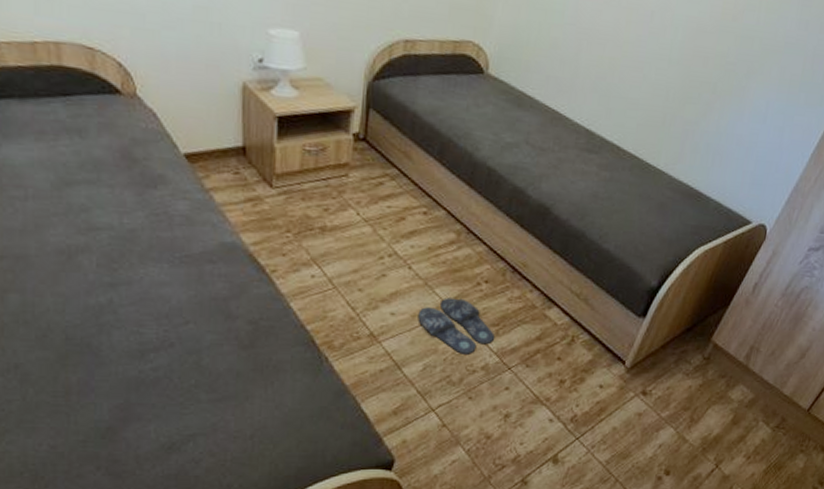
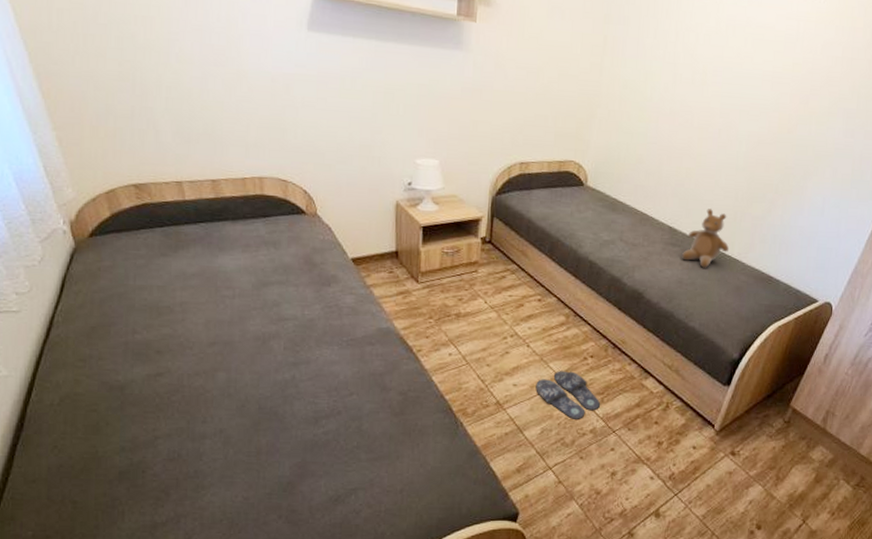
teddy bear: none [599,109,655,180] -> present [682,209,729,268]

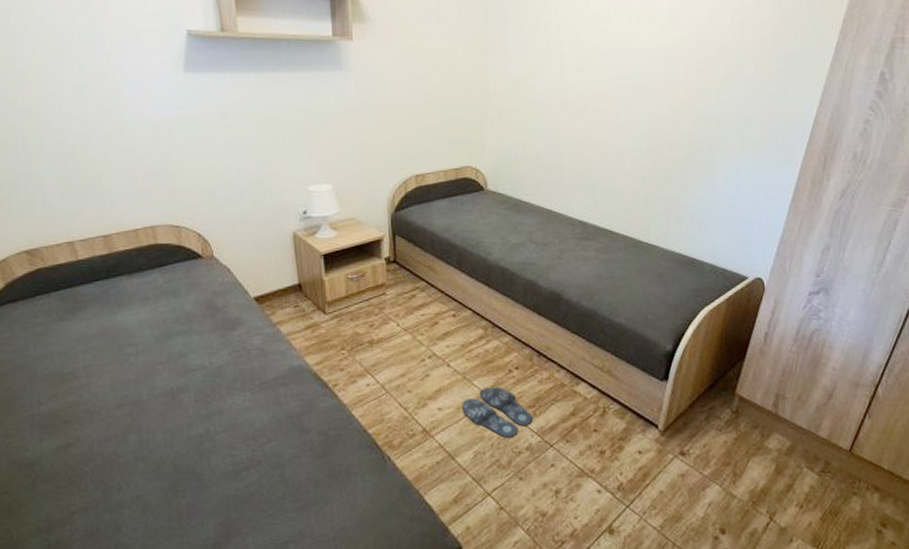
teddy bear: present [682,209,729,268] -> none [597,196,645,259]

